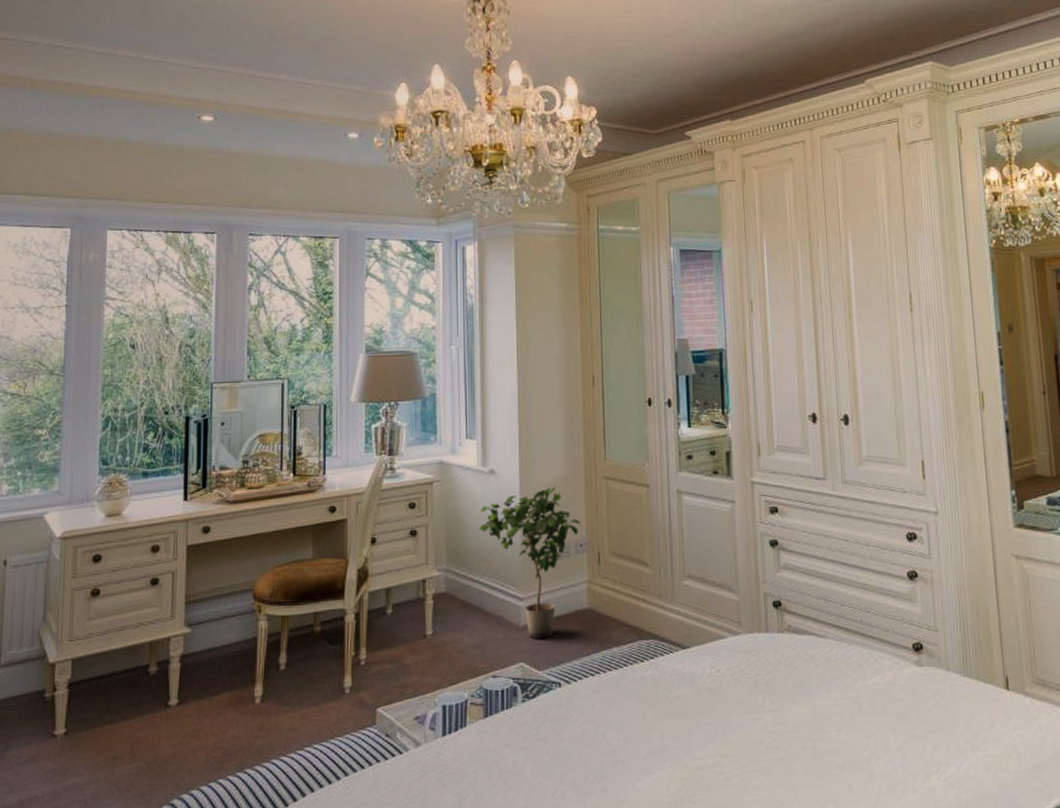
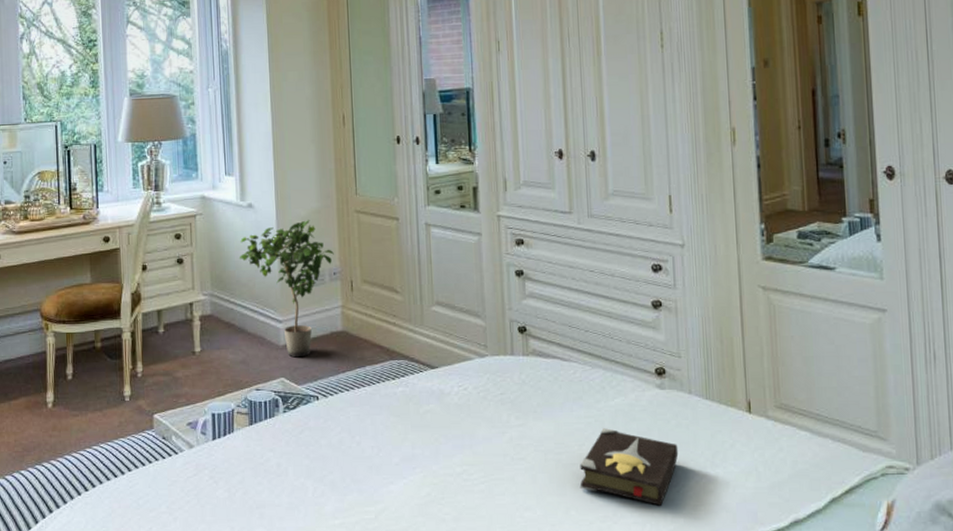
hardback book: none [838,710,938,795] -> present [579,428,679,506]

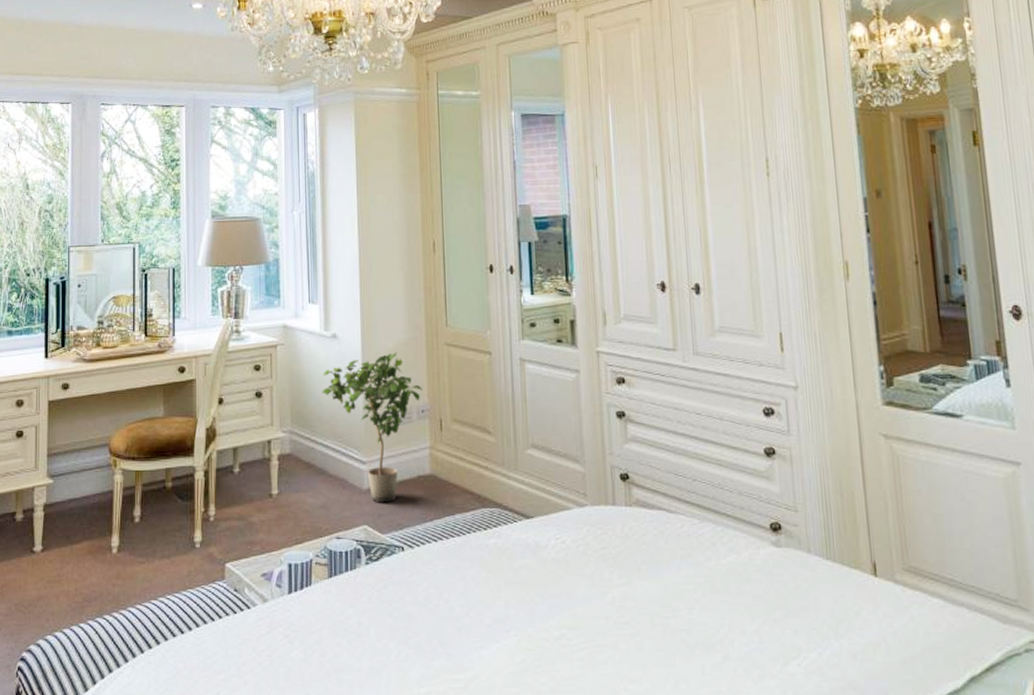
hardback book: present [579,428,679,506] -> none [689,590,799,681]

